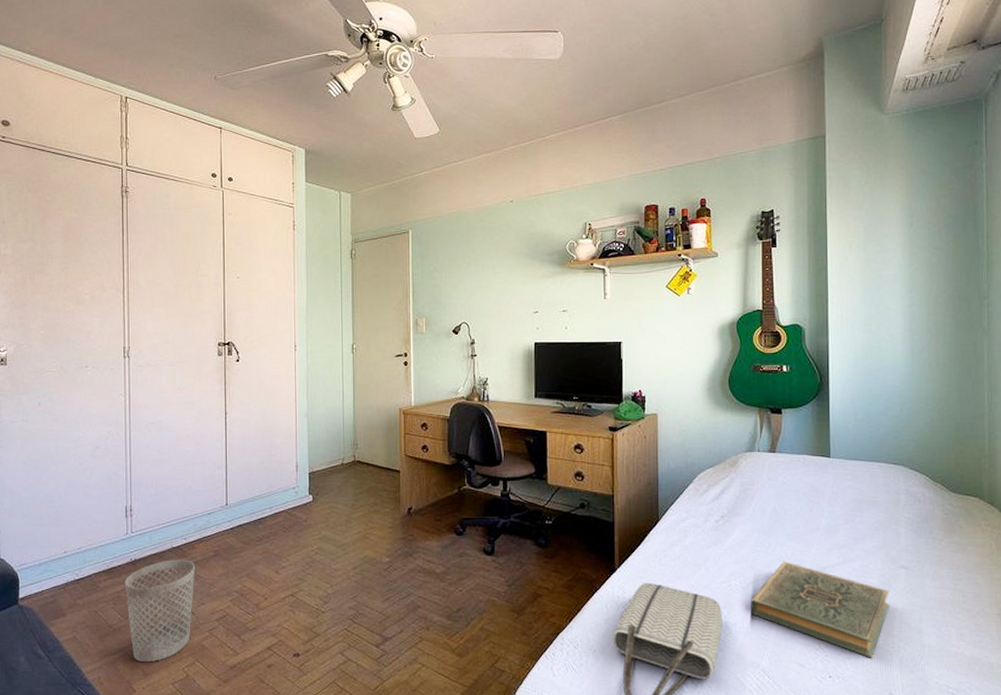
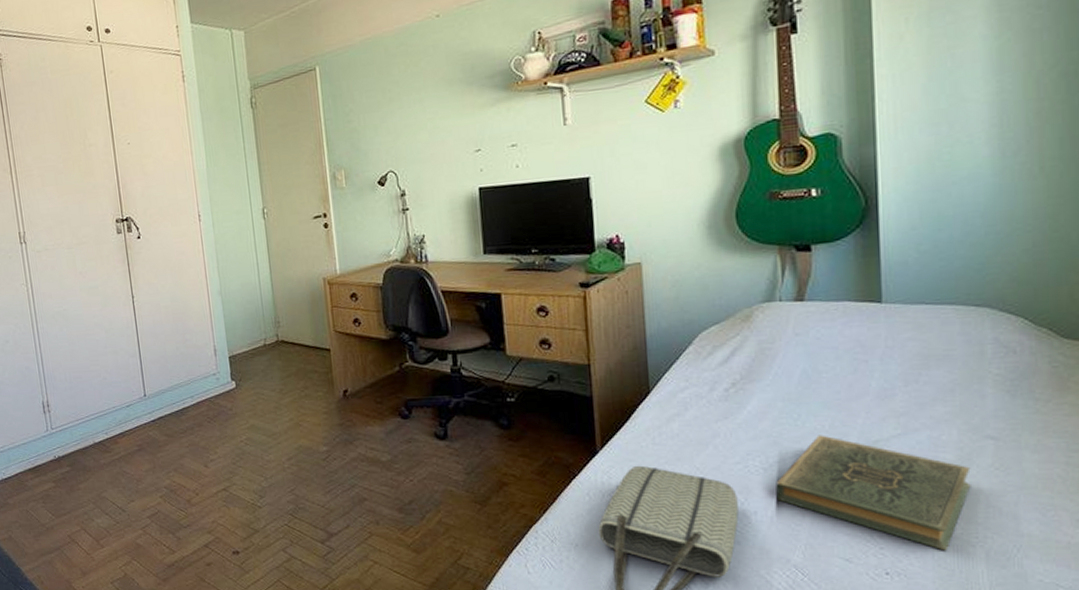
wastebasket: present [125,559,195,663] -> none [51,455,124,562]

